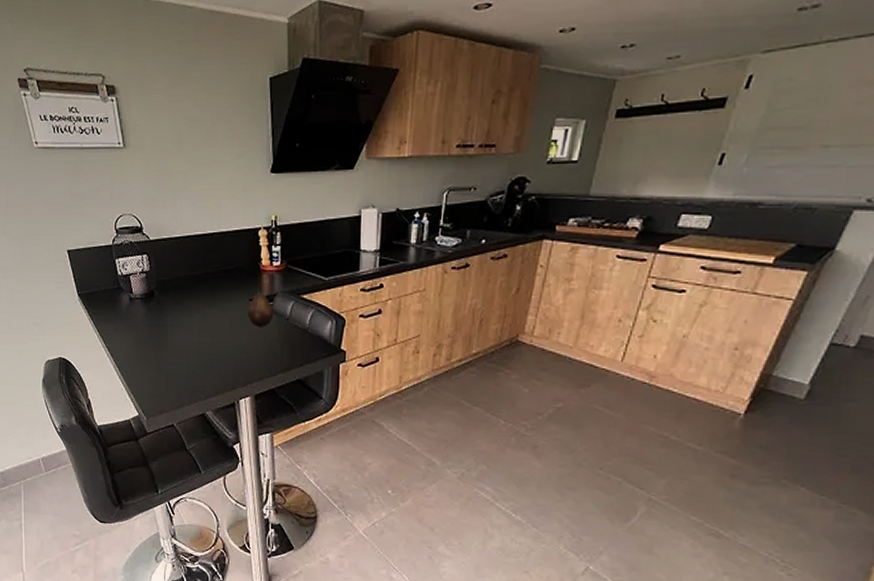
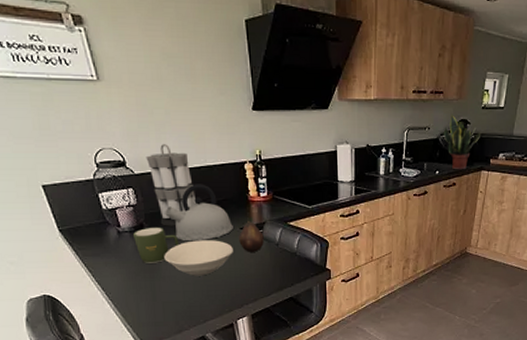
mug: none [143,294,187,332] -> present [132,227,180,263]
spice rack: none [161,210,207,295] -> present [146,144,197,226]
bowl: none [171,310,240,349] -> present [164,240,233,276]
kettle: none [175,251,242,312] -> present [165,184,233,242]
potted plant: none [493,171,545,239] -> present [443,114,482,170]

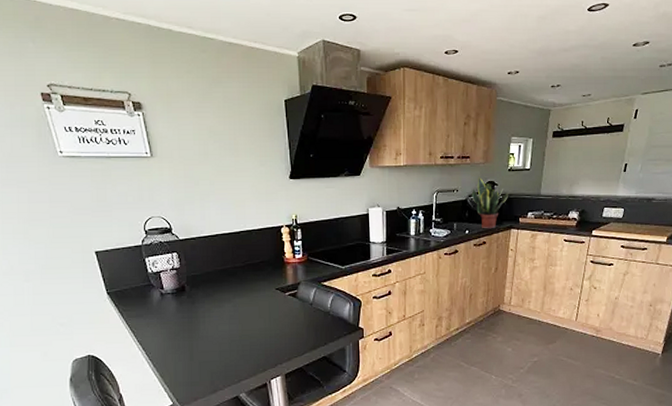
mug: present [132,227,180,263] -> none [174,288,218,324]
spice rack: present [146,144,197,226] -> none [190,212,236,288]
bowl: present [164,240,233,276] -> none [203,300,269,336]
kettle: present [165,184,233,242] -> none [205,247,269,302]
fruit: present [239,221,264,252] -> none [274,282,298,312]

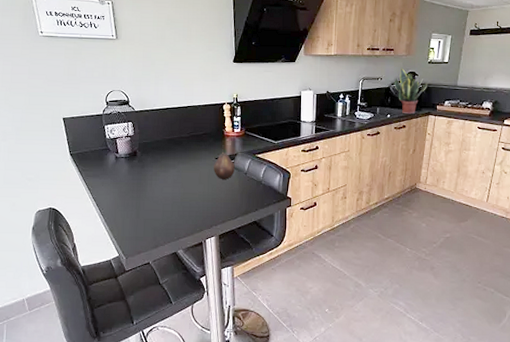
fruit: none [274,282,298,312] -> present [214,153,235,179]

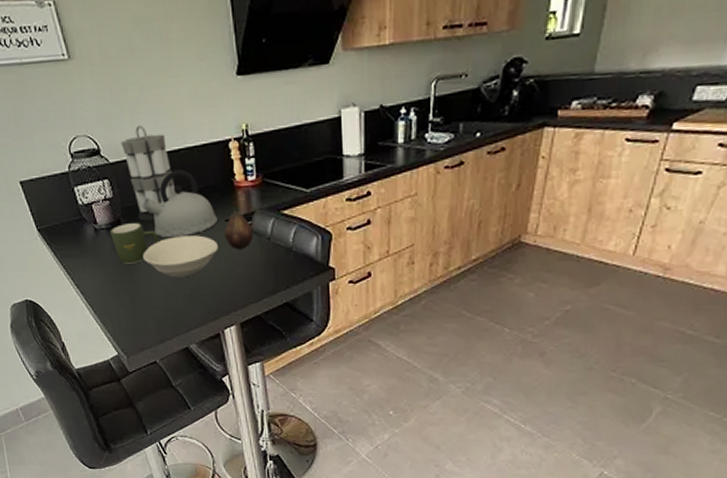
mug: none [127,154,164,185] -> present [109,222,159,264]
spice rack: none [145,88,182,154] -> present [120,126,177,221]
bowl: none [150,167,208,198] -> present [143,235,218,278]
kettle: none [155,120,210,168] -> present [142,169,218,238]
potted plant: present [394,67,428,115] -> none [487,51,545,129]

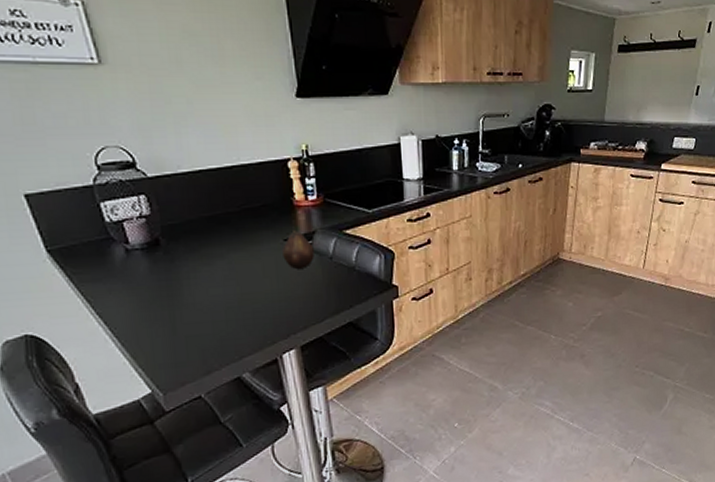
mug: present [109,222,159,264] -> none [145,241,207,288]
spice rack: present [120,126,177,221] -> none [162,140,229,241]
kettle: present [142,169,218,238] -> none [187,187,275,259]
bowl: present [143,235,218,278] -> none [186,255,276,302]

